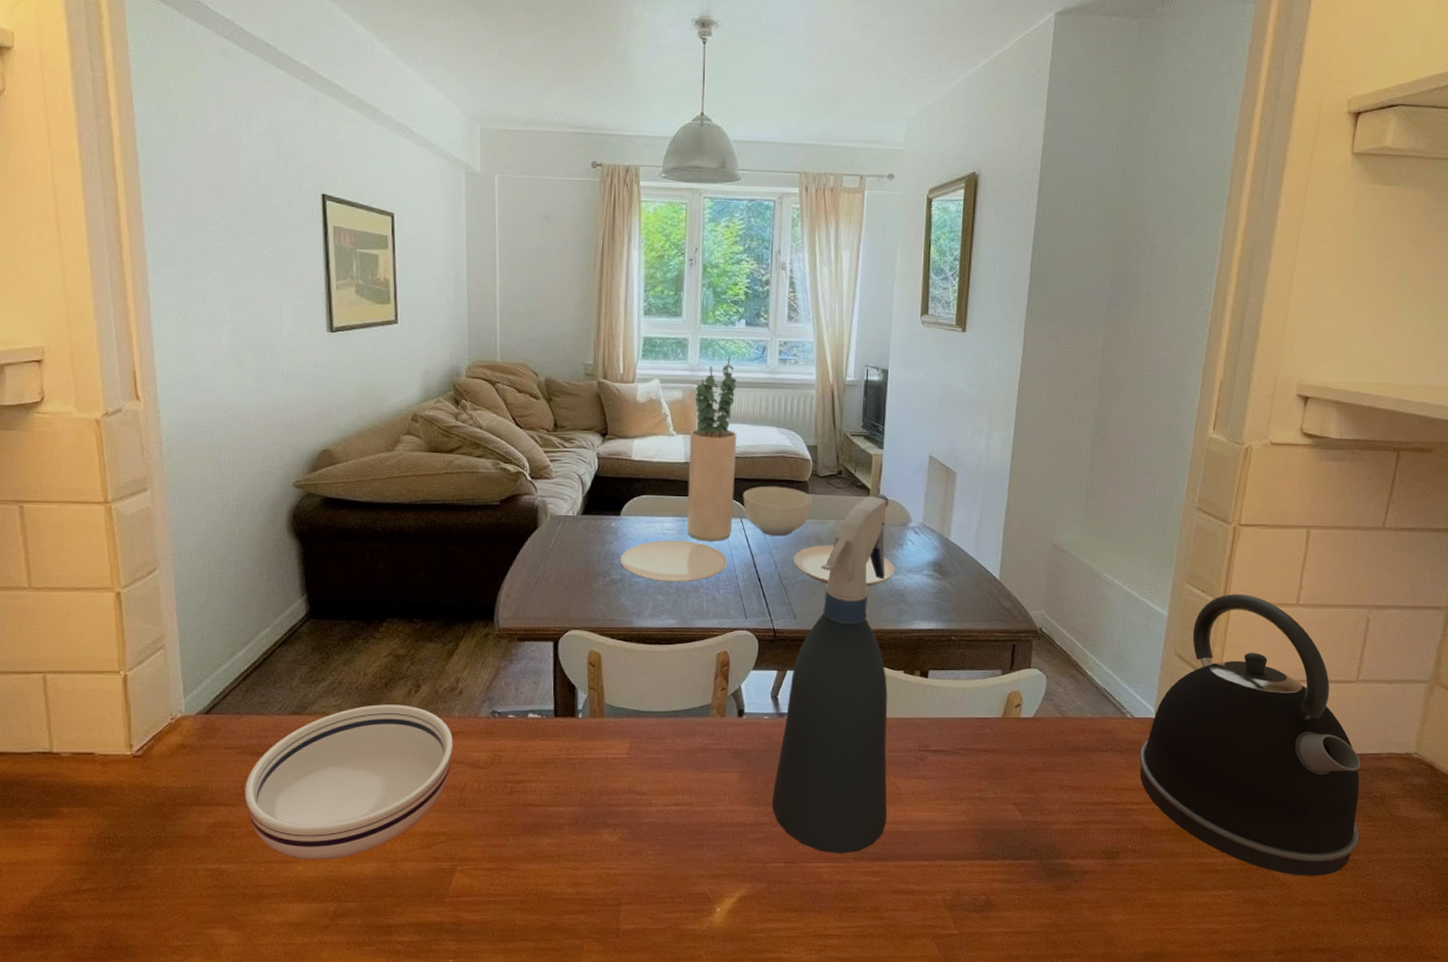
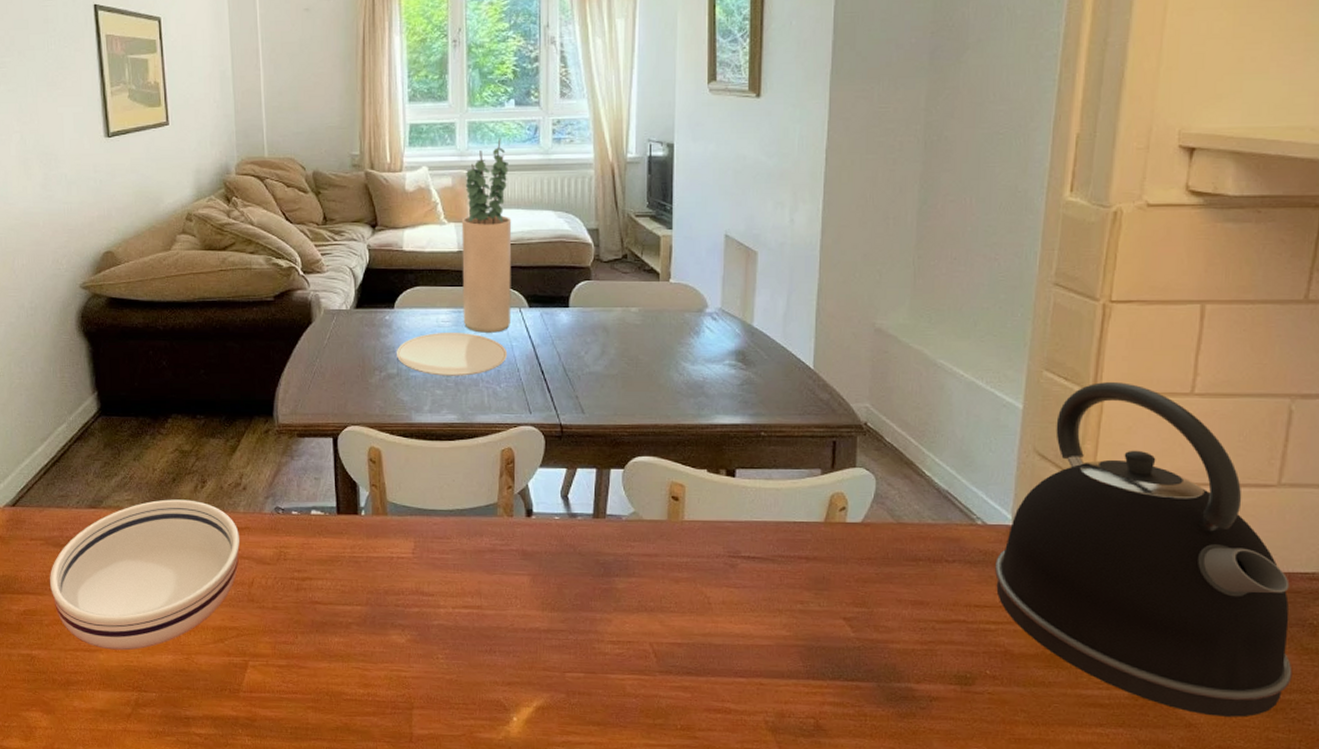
bowl: present [743,485,813,536] -> none [521,273,597,326]
spray bottle: present [772,494,890,854] -> none [568,279,696,666]
plate: present [794,545,895,587] -> none [579,334,692,378]

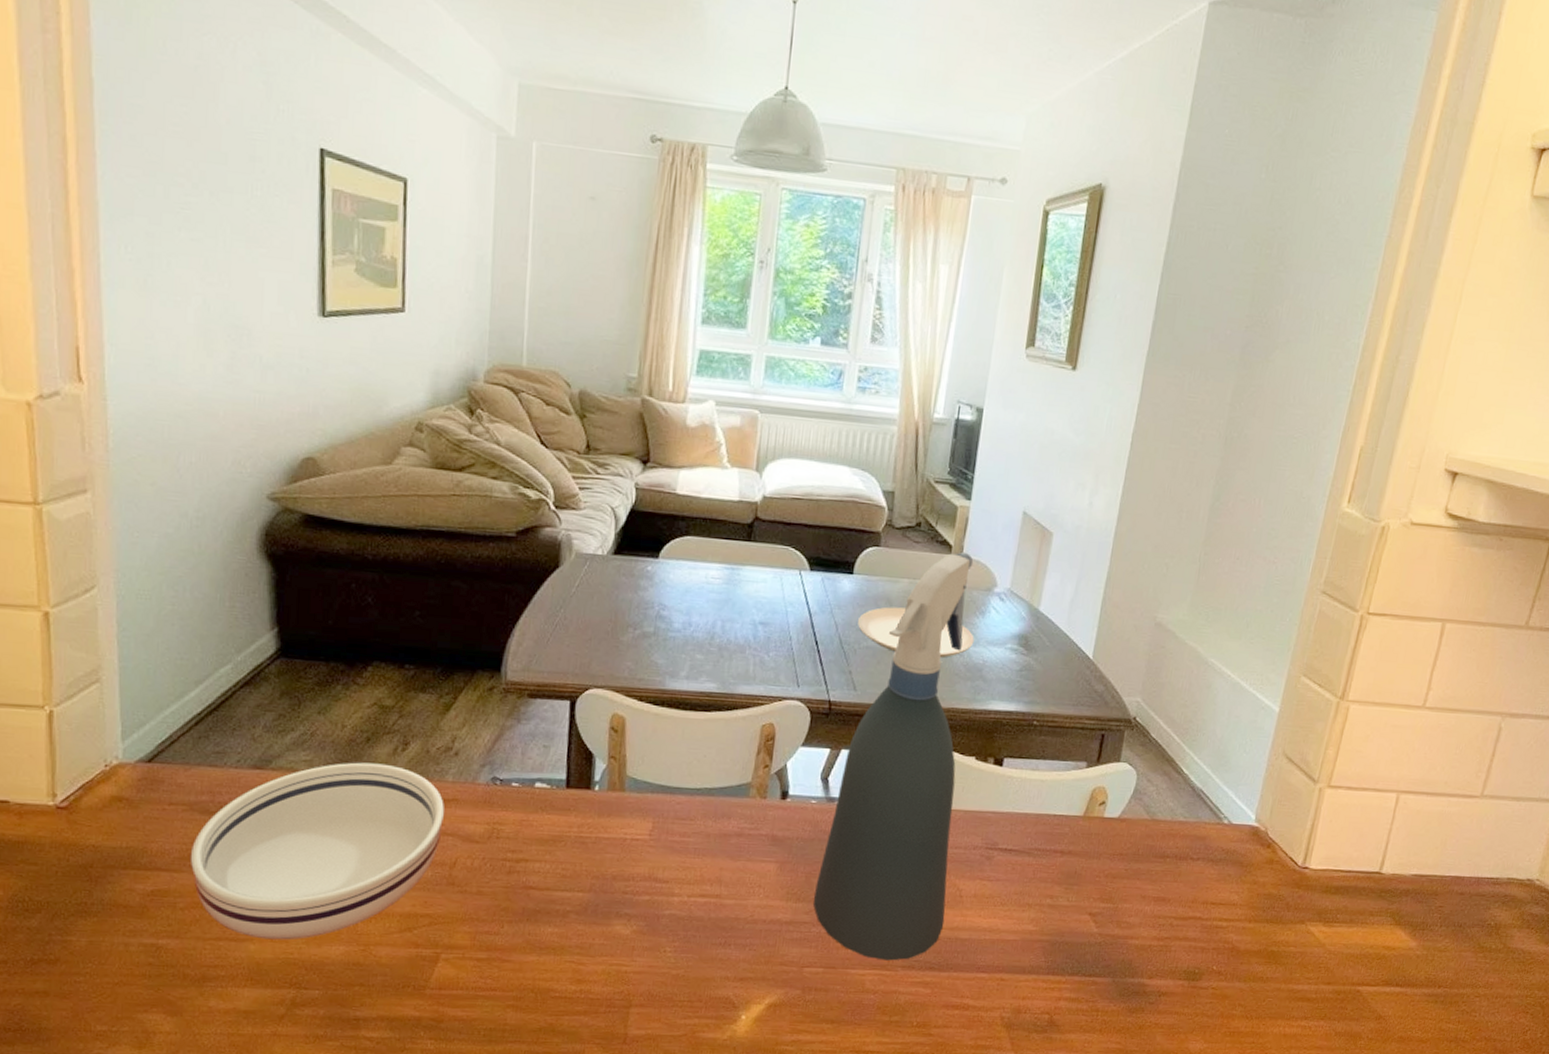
plate: present [396,333,508,376] -> none [655,590,781,641]
vase: present [461,138,512,333] -> none [735,378,806,596]
spray bottle: none [568,279,696,666] -> present [813,553,974,961]
plate: none [579,334,692,378] -> present [858,607,975,658]
kettle: present [995,382,1293,717] -> none [1232,691,1478,1010]

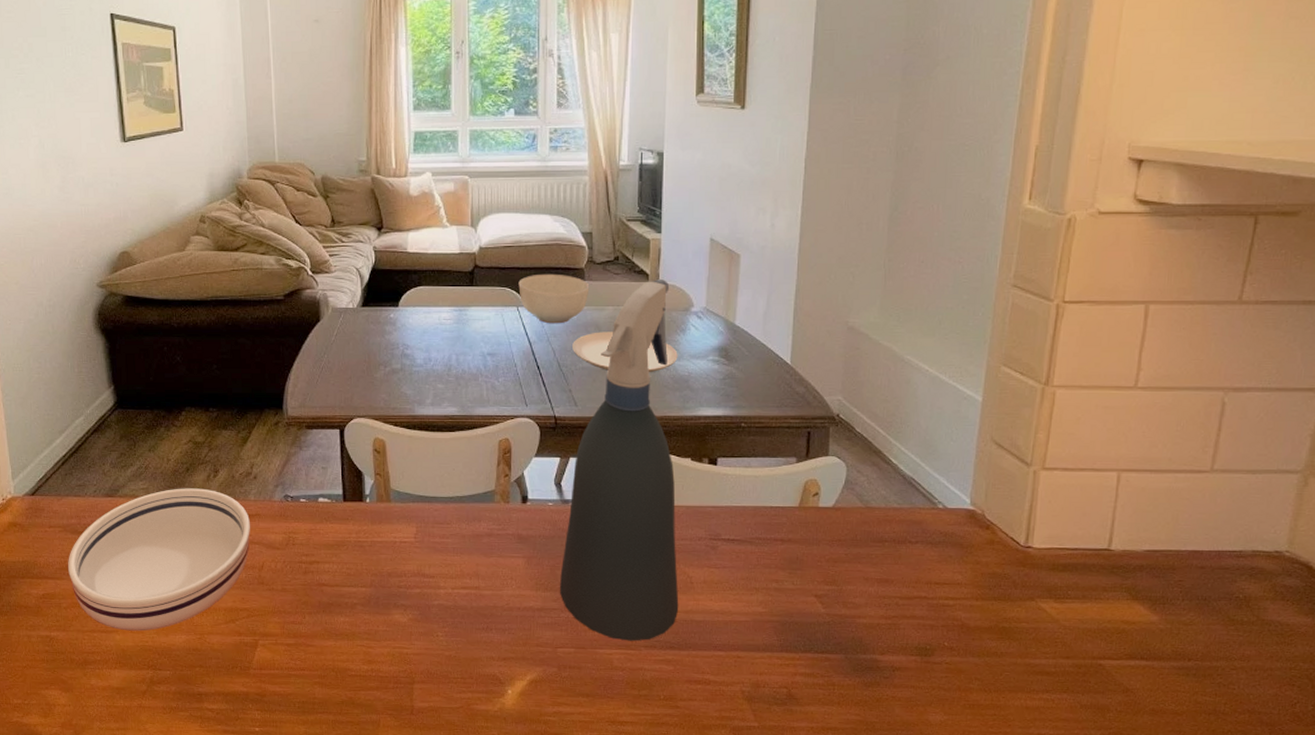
bowl: none [803,534,885,594] -> present [518,273,590,324]

